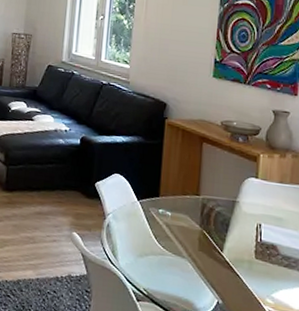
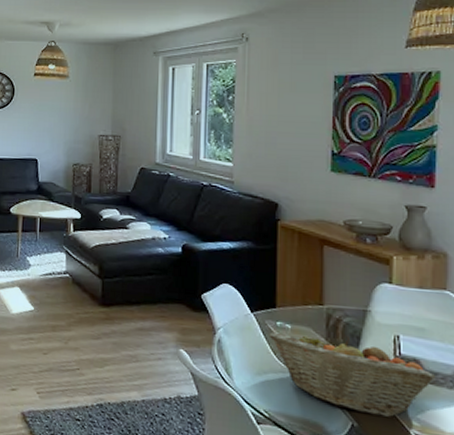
fruit basket: none [151,218,288,296] -> present [268,332,435,417]

